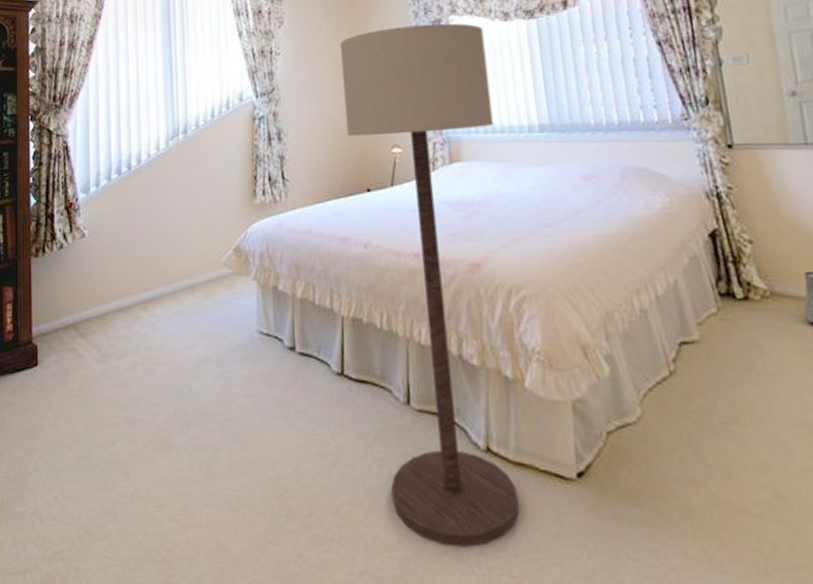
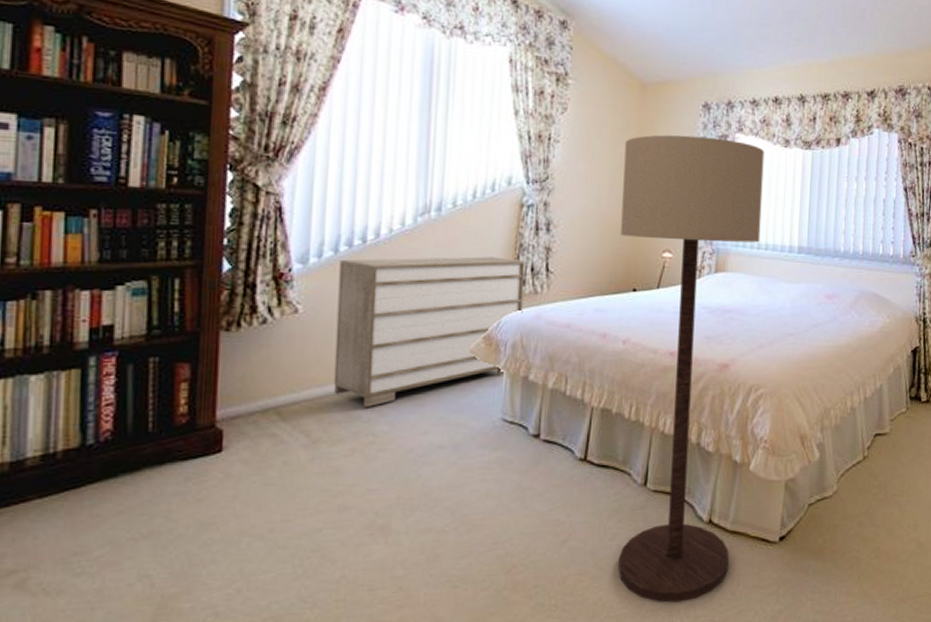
dresser: none [112,170,266,322] -> present [333,256,525,407]

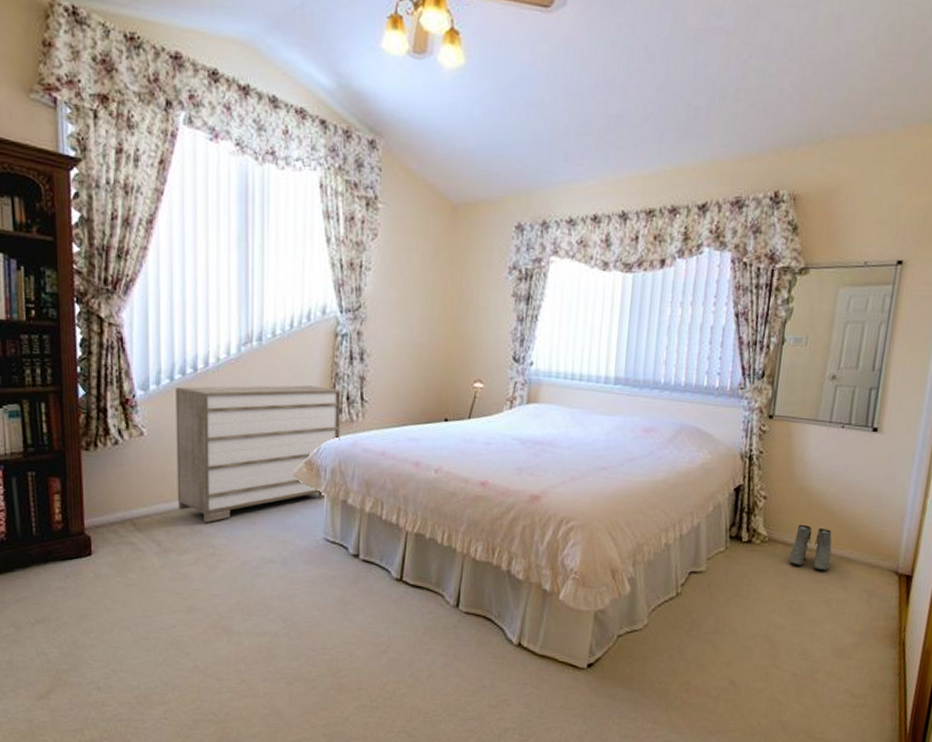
floor lamp: present [618,135,765,603] -> none [432,259,581,715]

